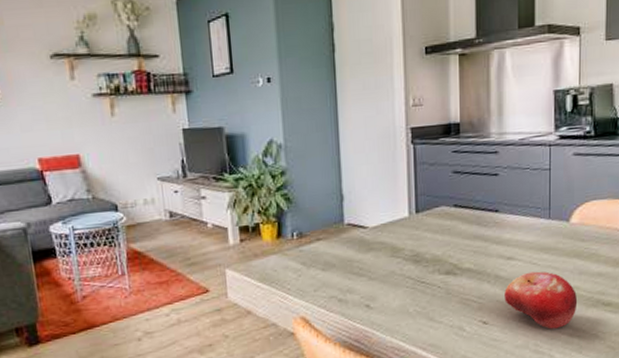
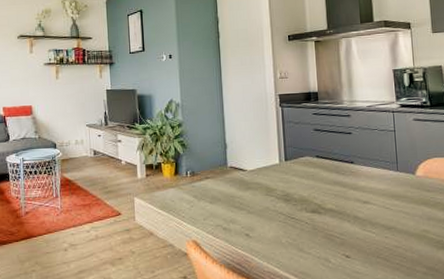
fruit: present [504,271,578,329] -> none [363,215,429,267]

